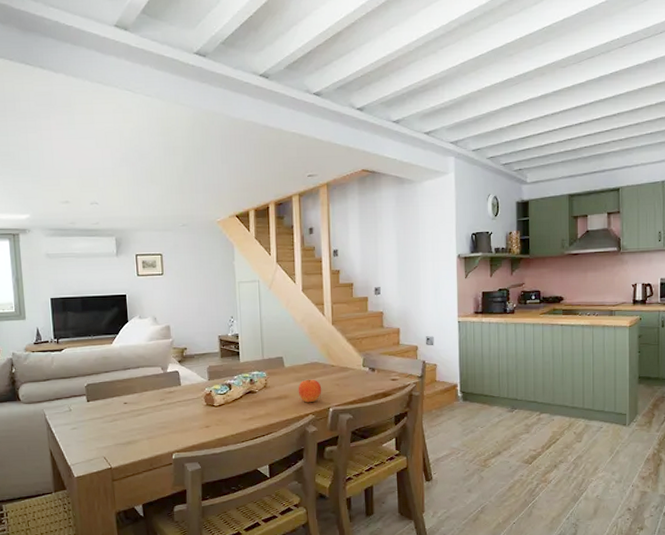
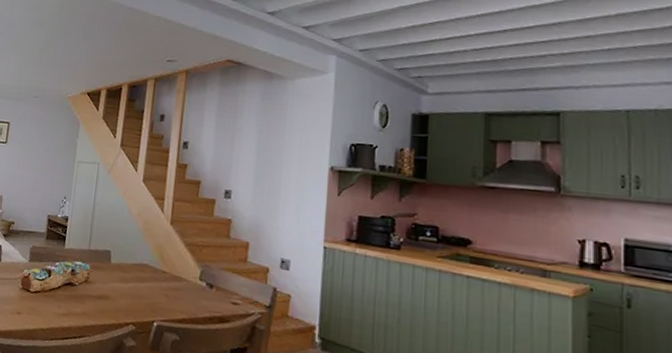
fruit: present [298,379,322,403] -> none [121,282,149,311]

